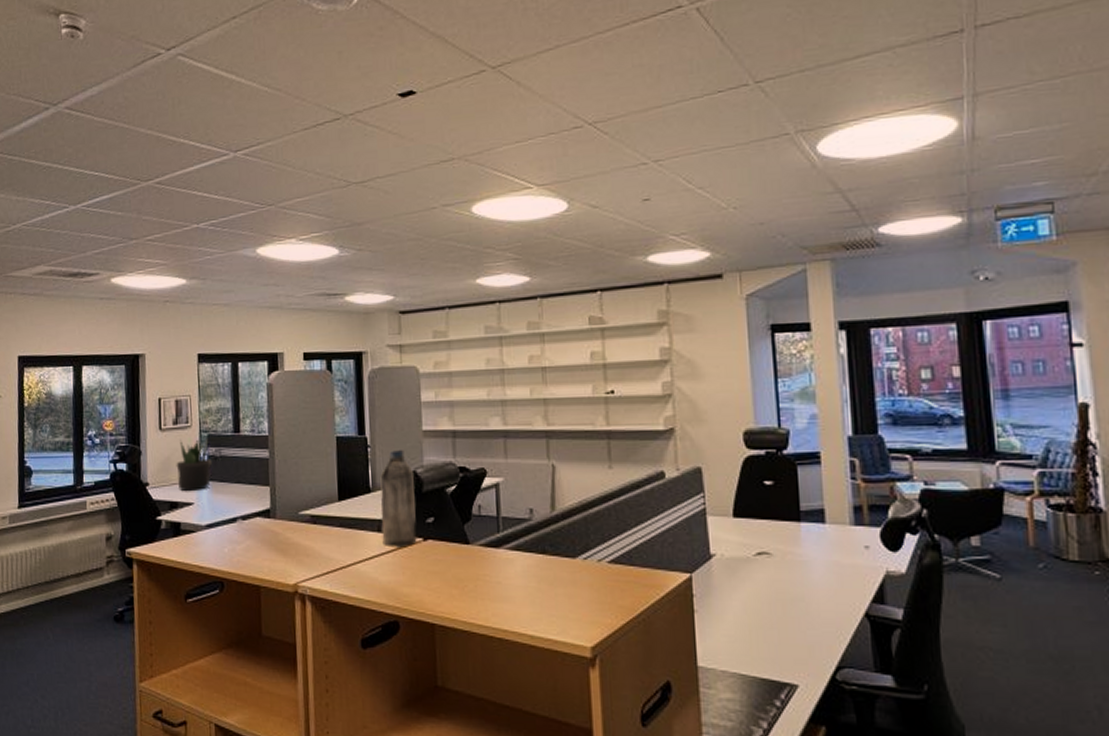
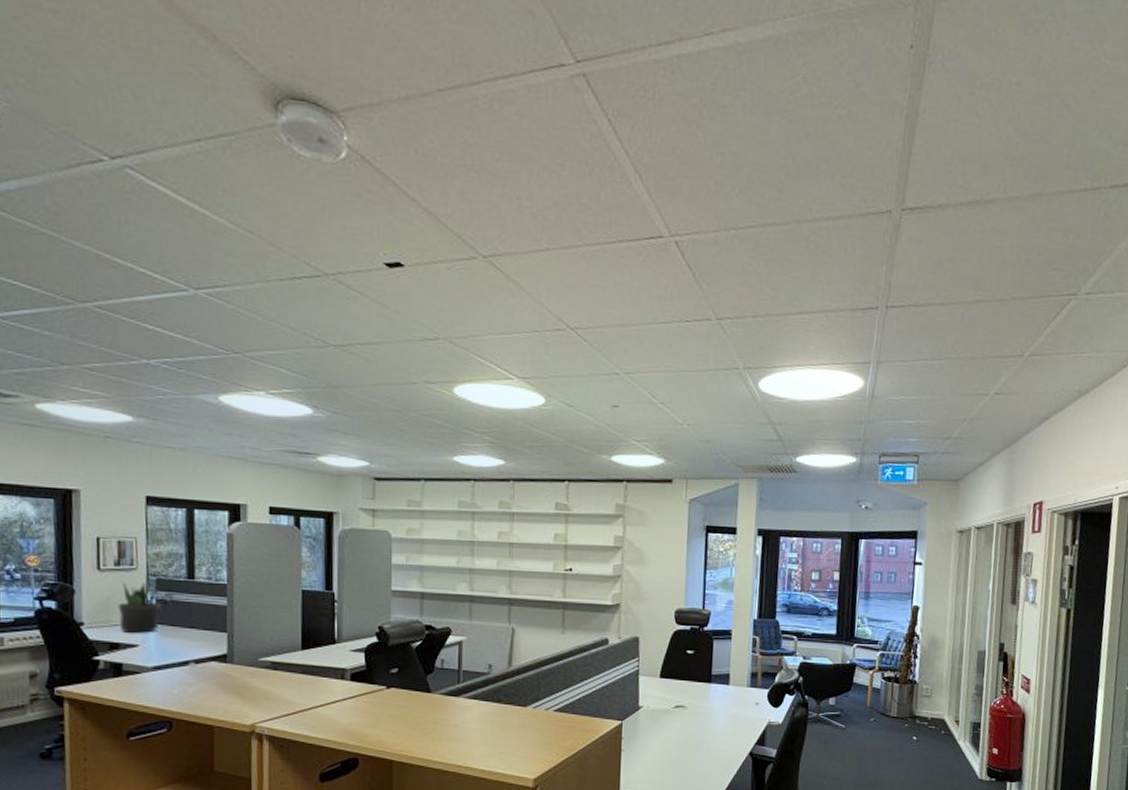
water bottle: present [380,449,417,548] -> none [345,605,381,694]

